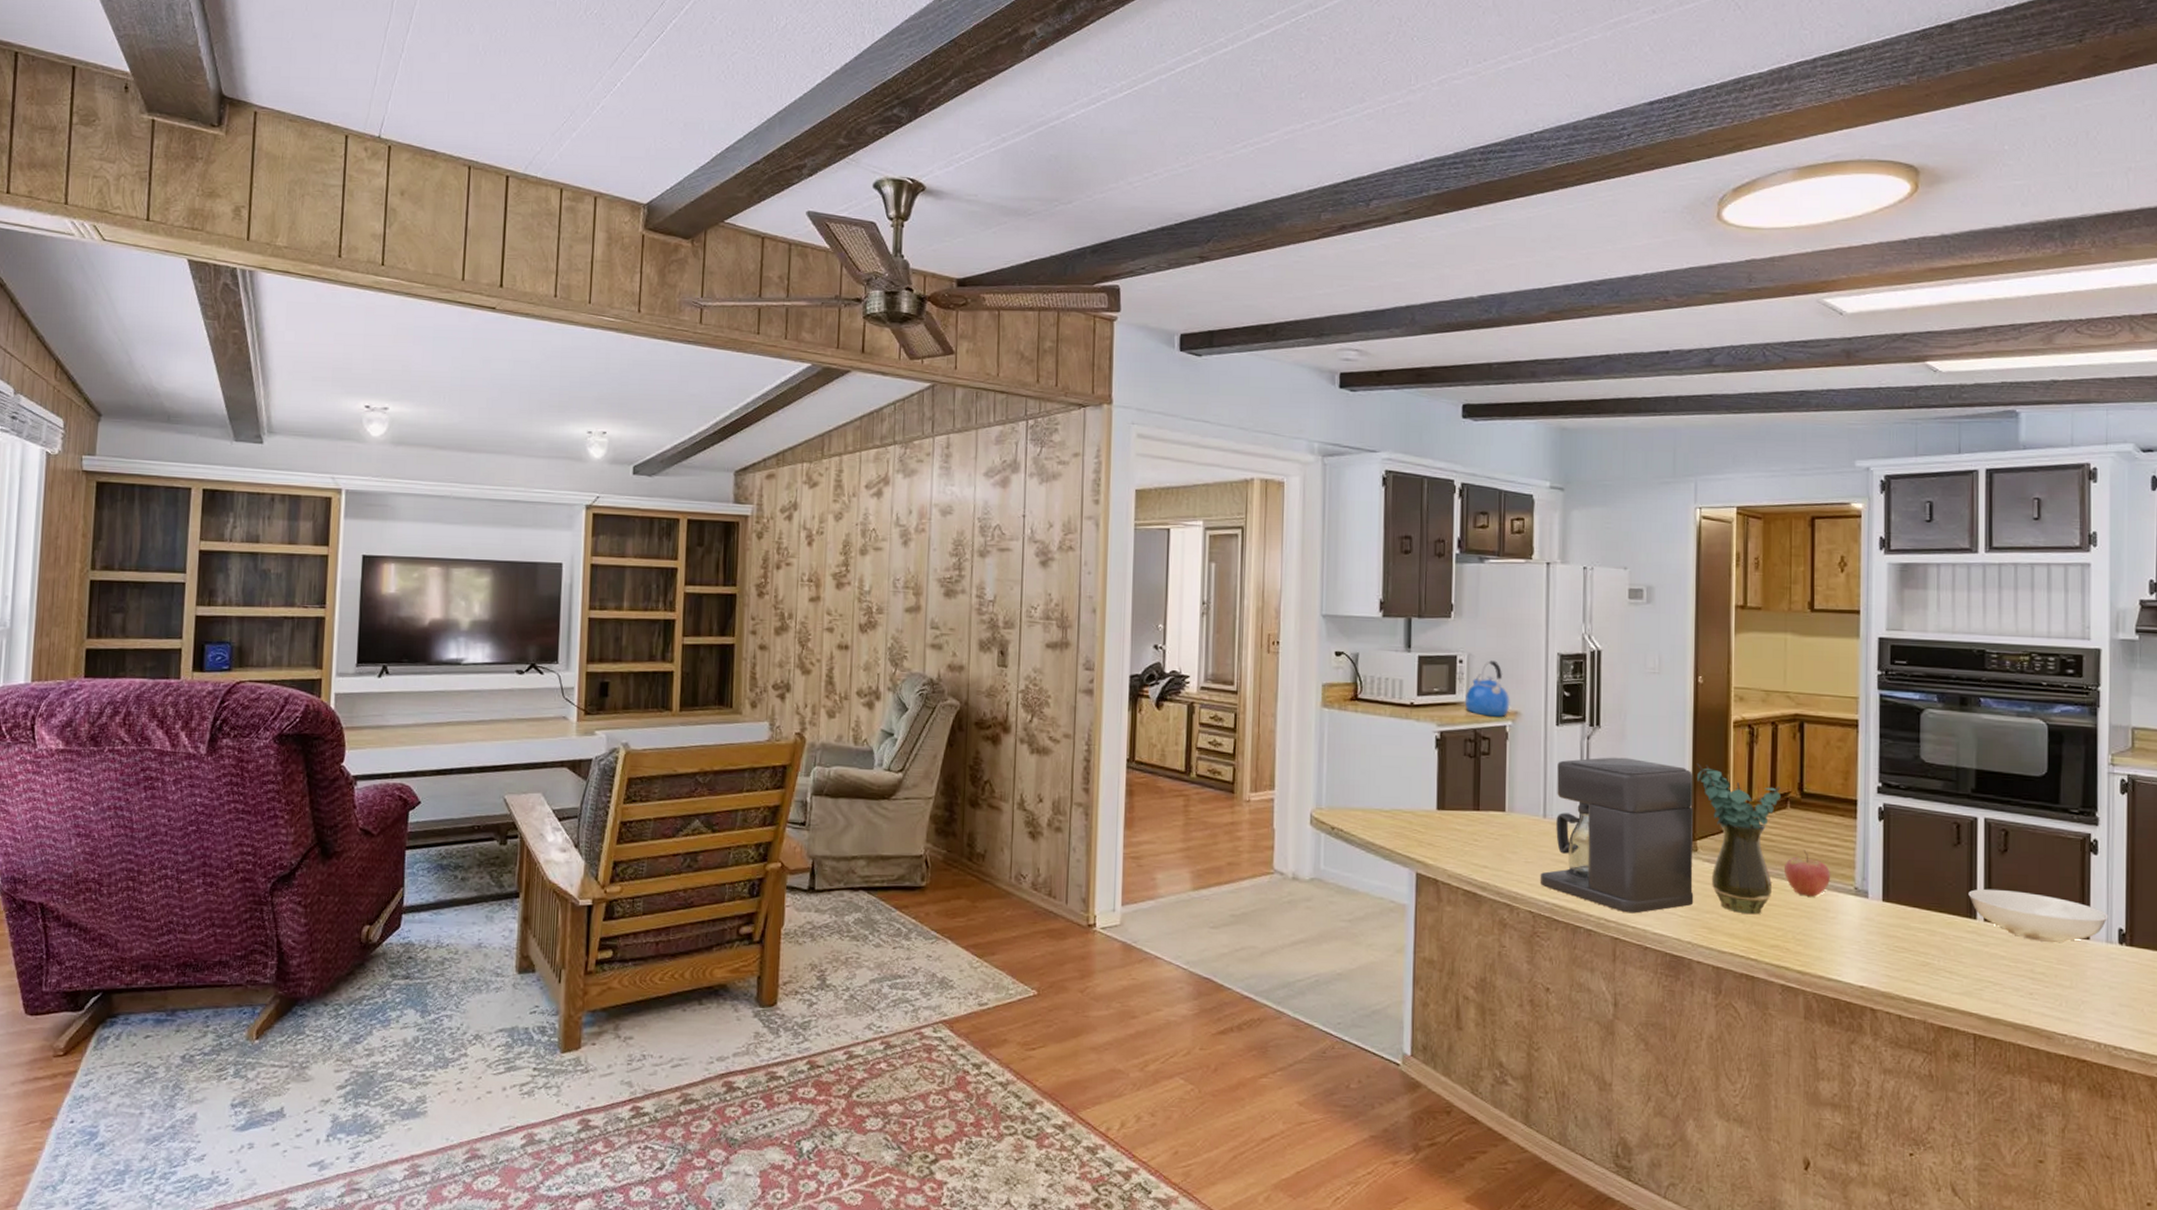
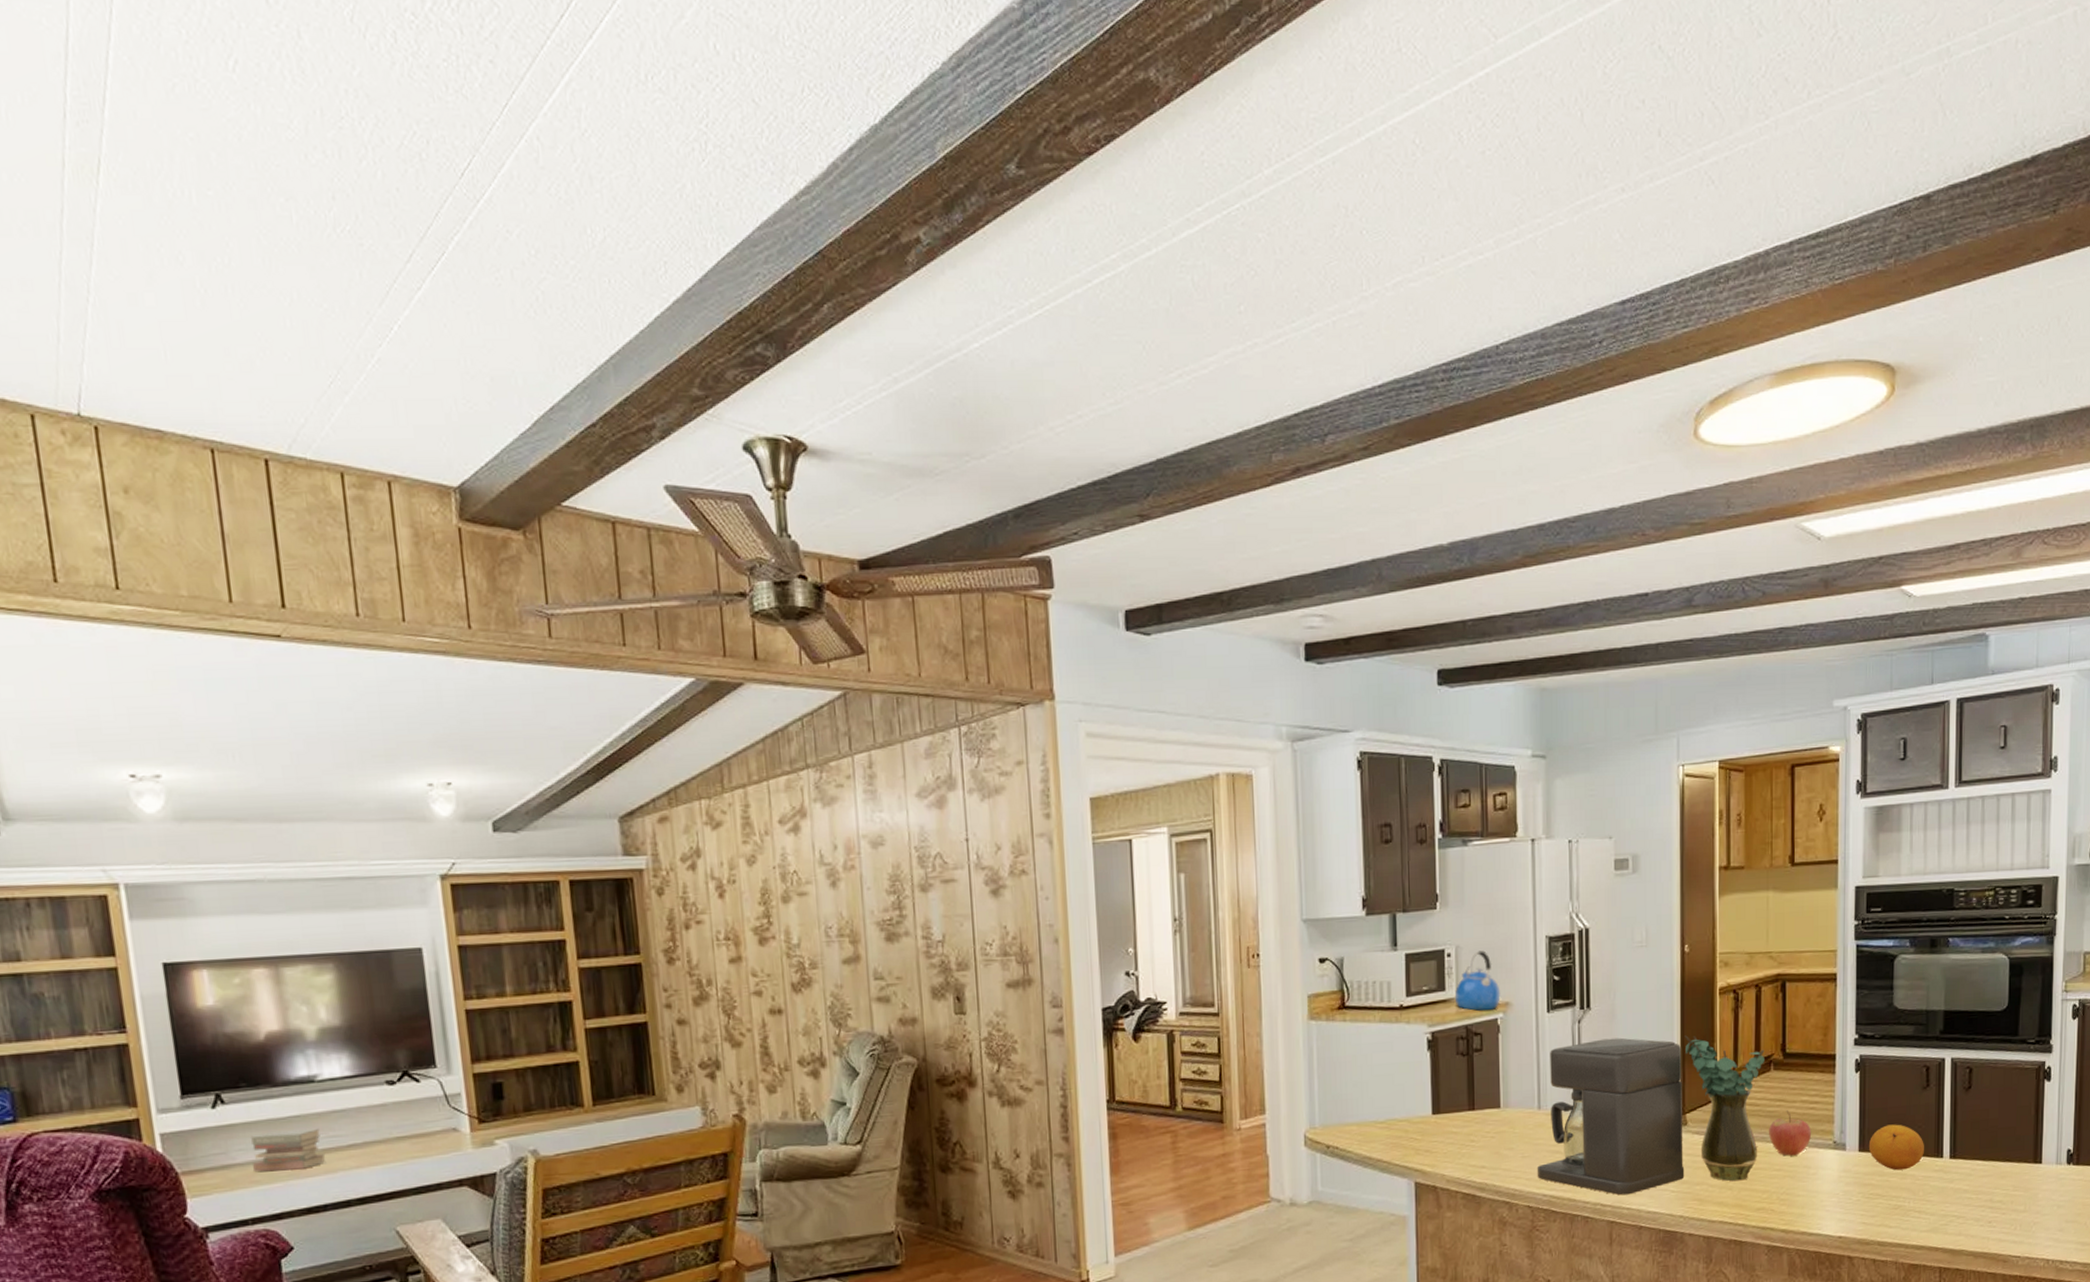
books: none [401,701,458,737] -> present [251,1128,325,1173]
fruit: none [1893,878,1955,927] -> present [1868,1124,1924,1171]
bowl: present [1968,888,2108,943] -> none [1936,1125,2059,1172]

